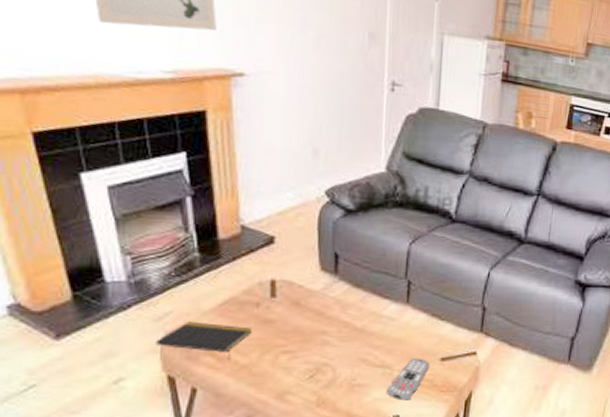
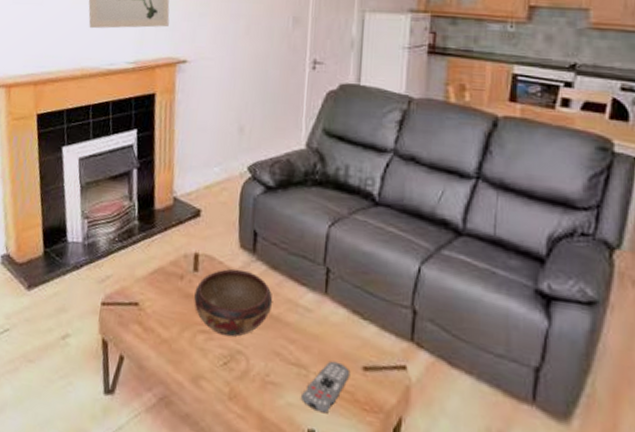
notepad: present [155,321,252,359] -> none [96,287,175,331]
decorative bowl: none [274,290,357,353] -> present [194,268,273,337]

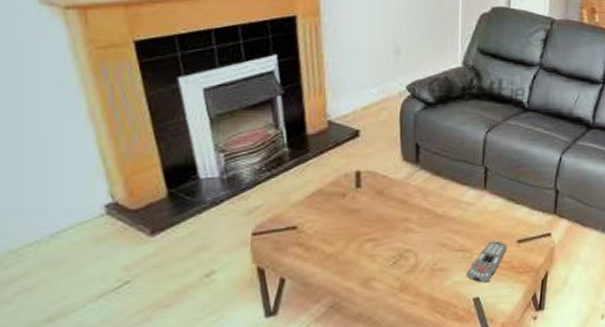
decorative bowl: present [194,268,273,337] -> none [359,180,438,240]

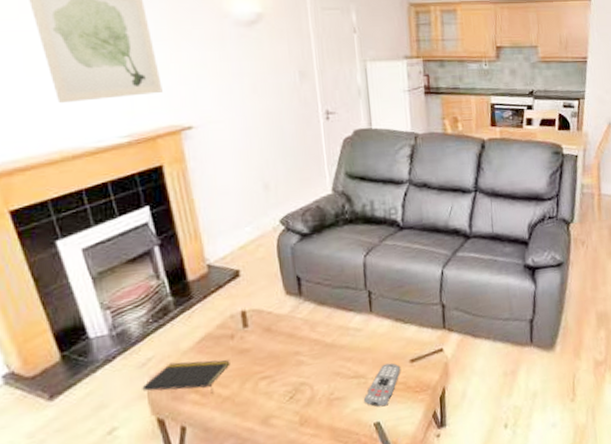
notepad: none [246,213,338,249] -> present [142,360,230,394]

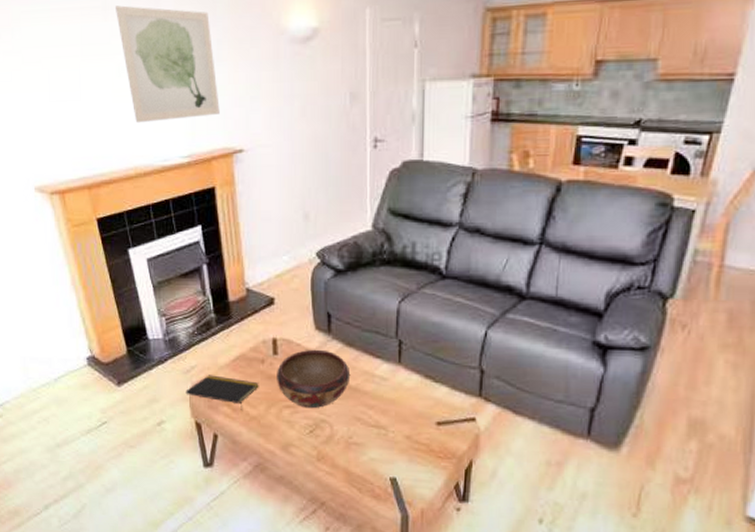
decorative bowl: none [249,313,326,375] -> present [277,349,351,409]
remote control: present [363,362,401,407] -> none [381,420,425,464]

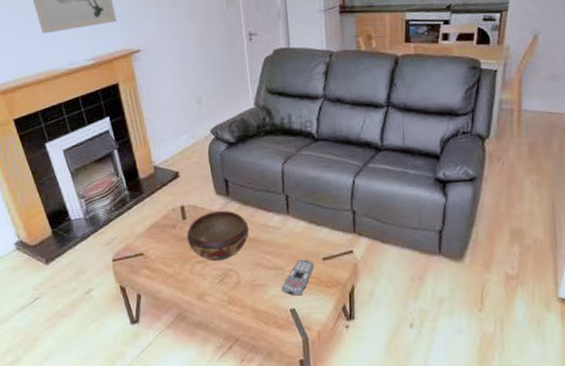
notepad: present [185,375,259,410] -> none [108,243,173,271]
remote control: none [381,420,425,464] -> present [281,259,314,296]

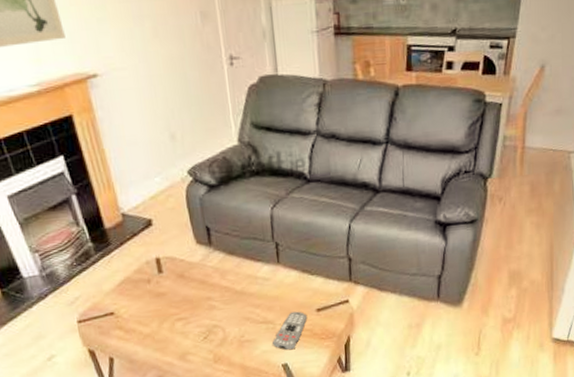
decorative bowl: present [187,210,249,261] -> none [164,261,236,318]

